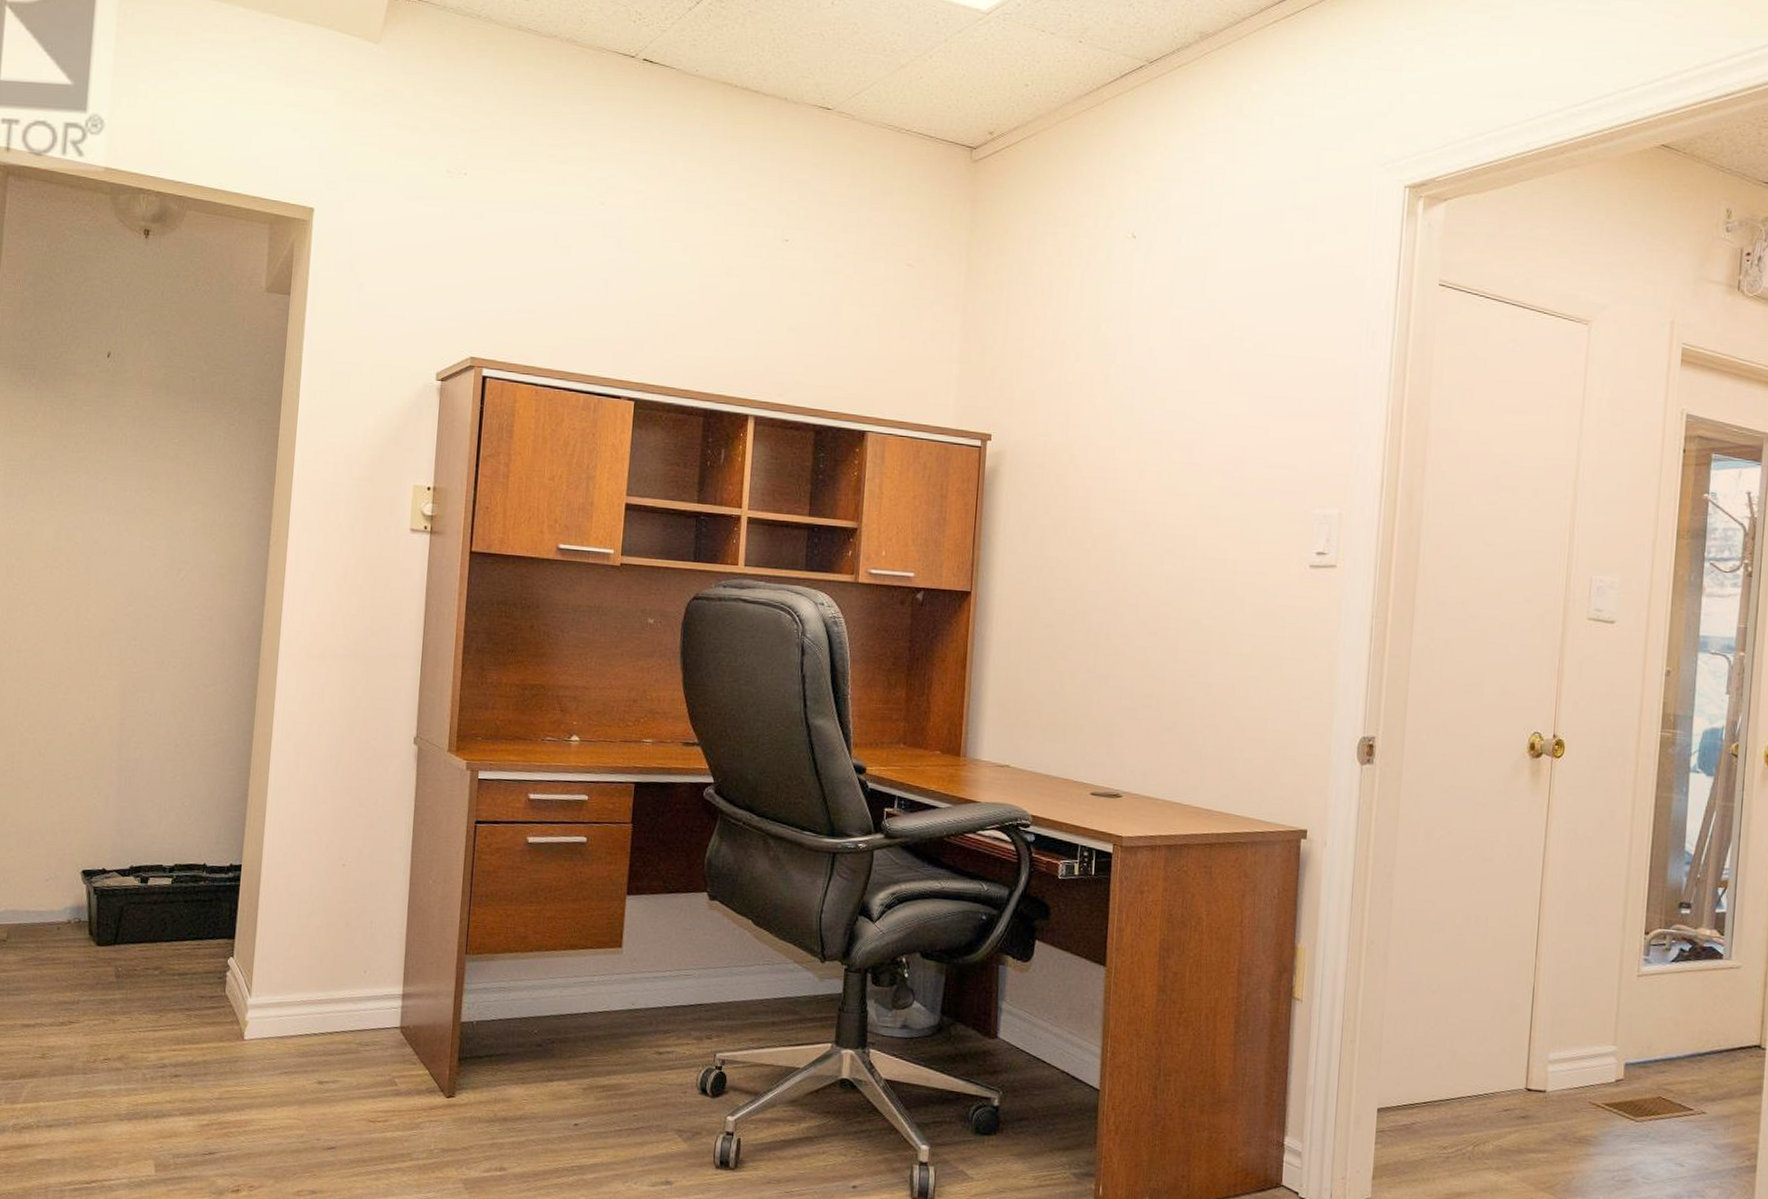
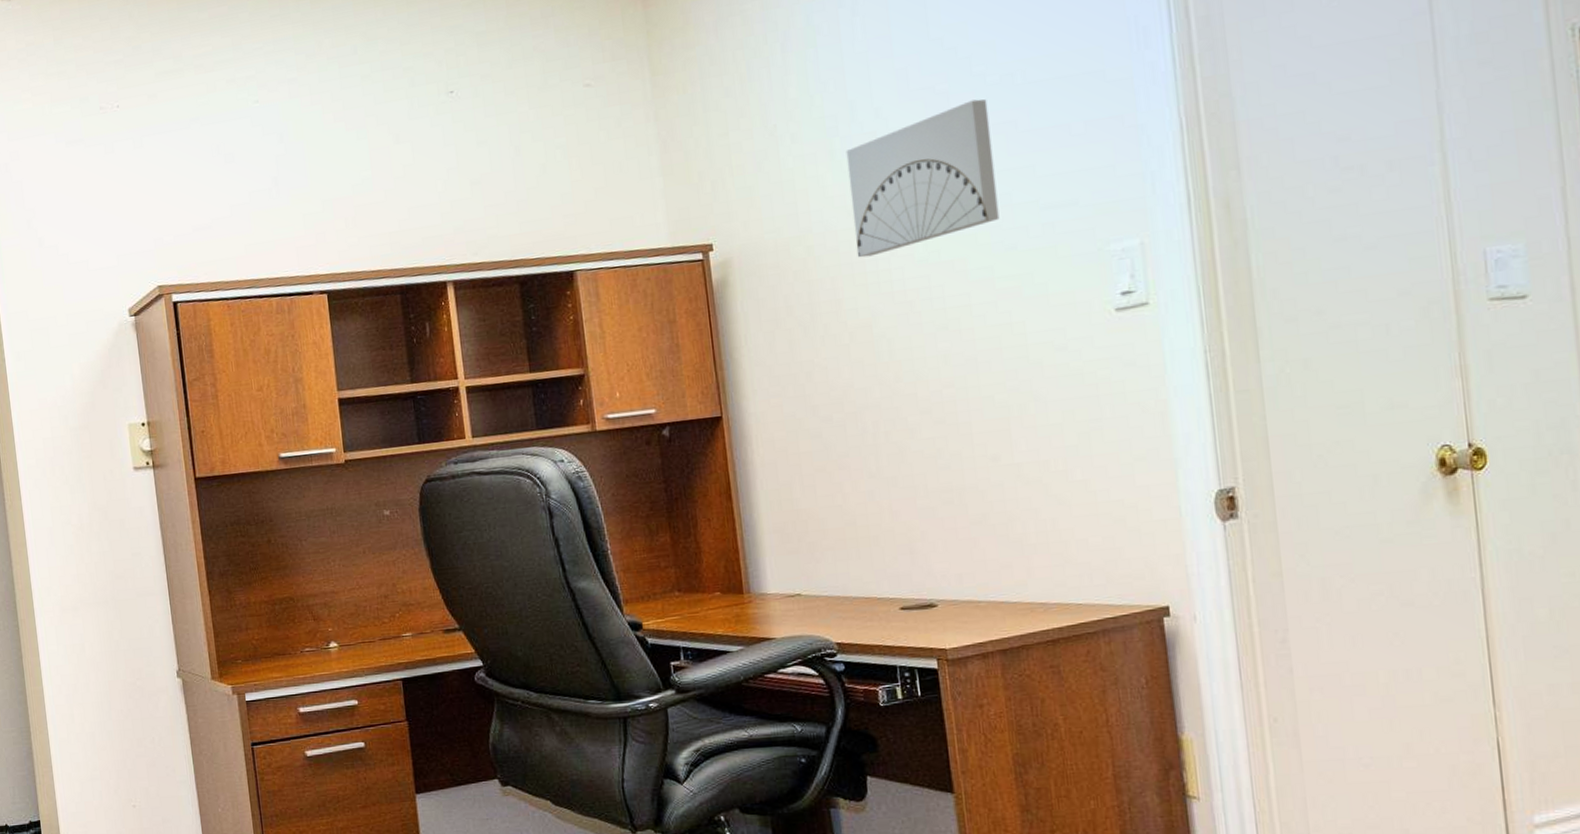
wall art: none [1111,359,1241,476] -> present [846,99,1000,258]

